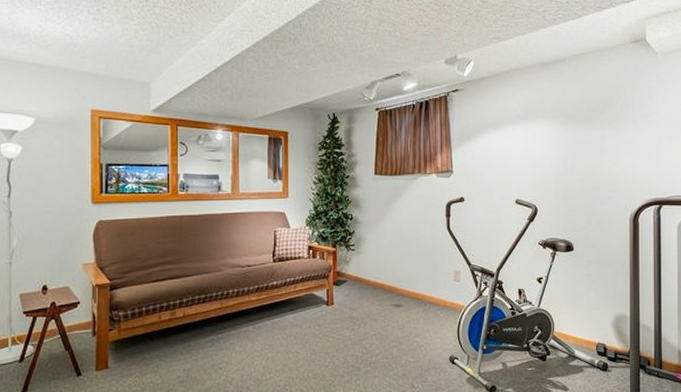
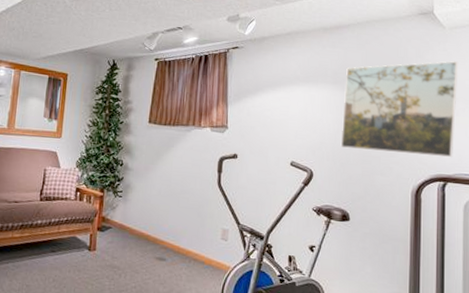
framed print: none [562,86,671,182] -> present [340,60,459,158]

